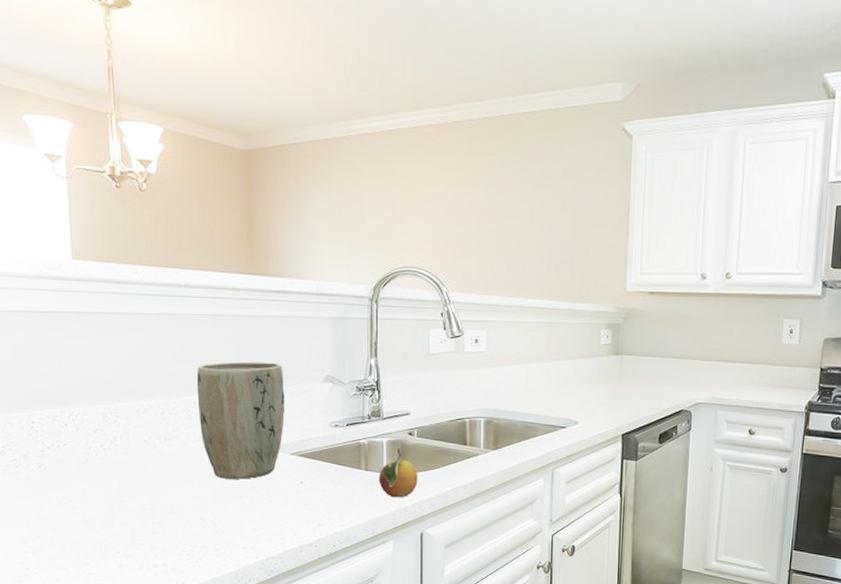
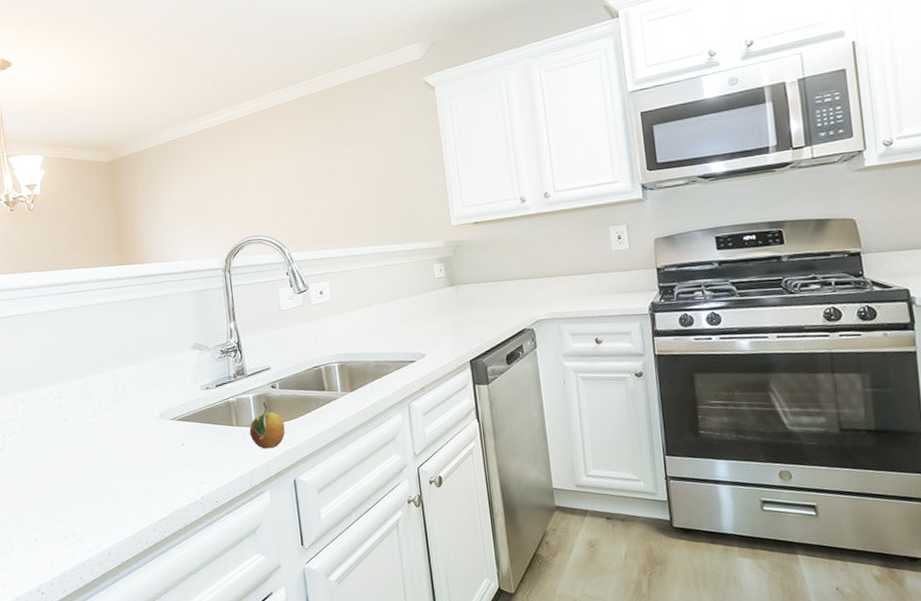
plant pot: present [196,361,286,479] -> none [85,338,162,450]

